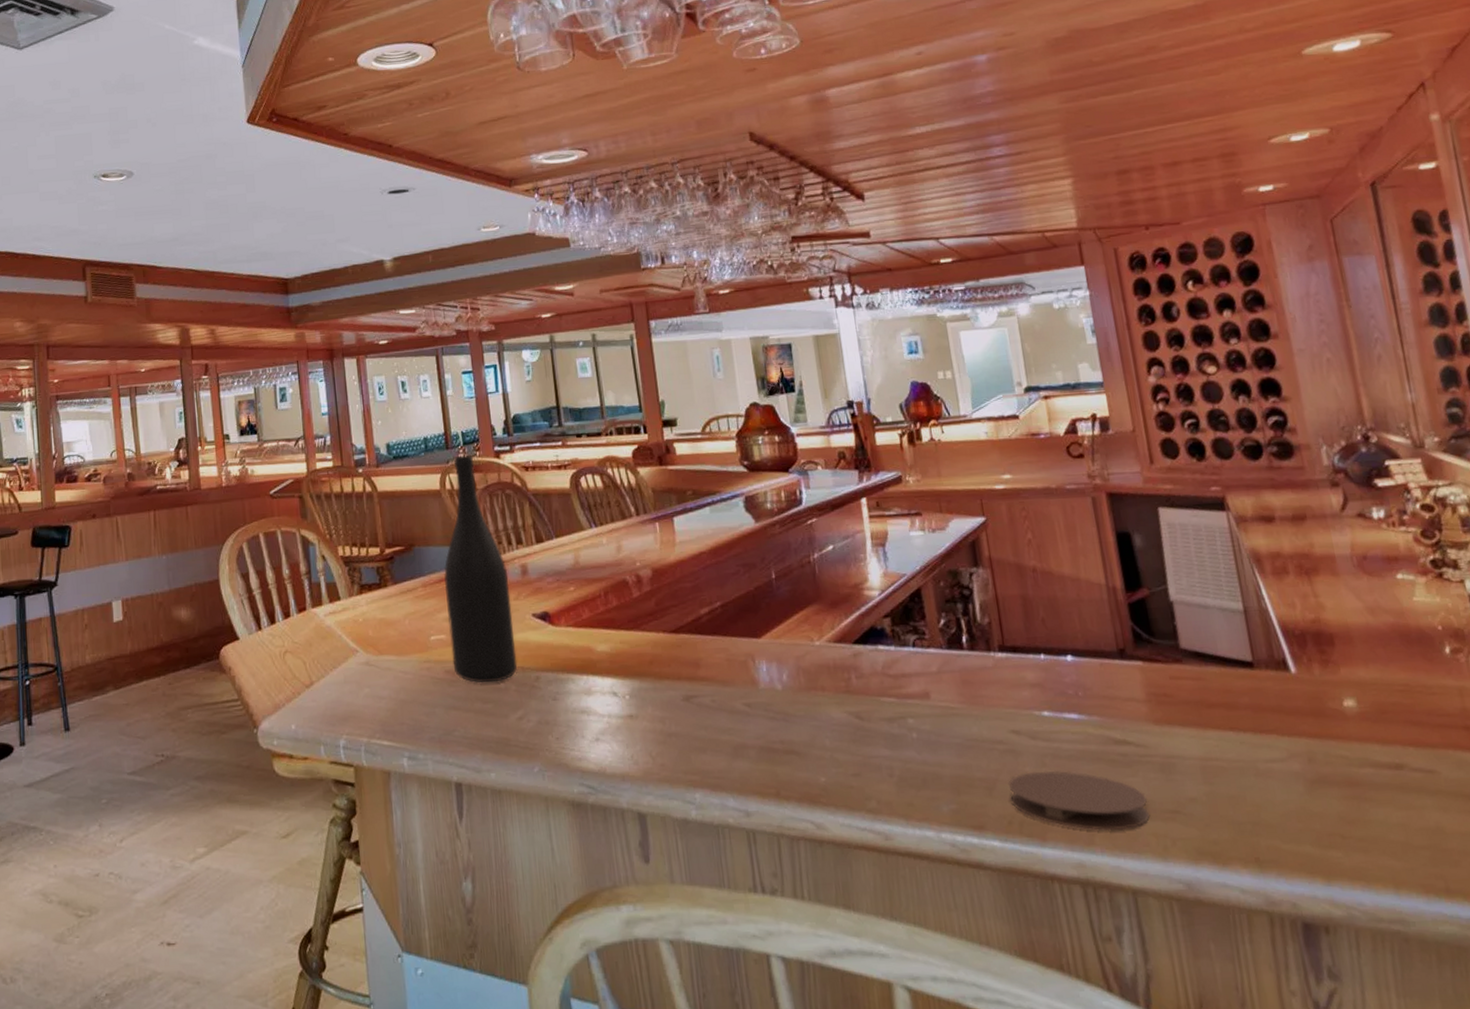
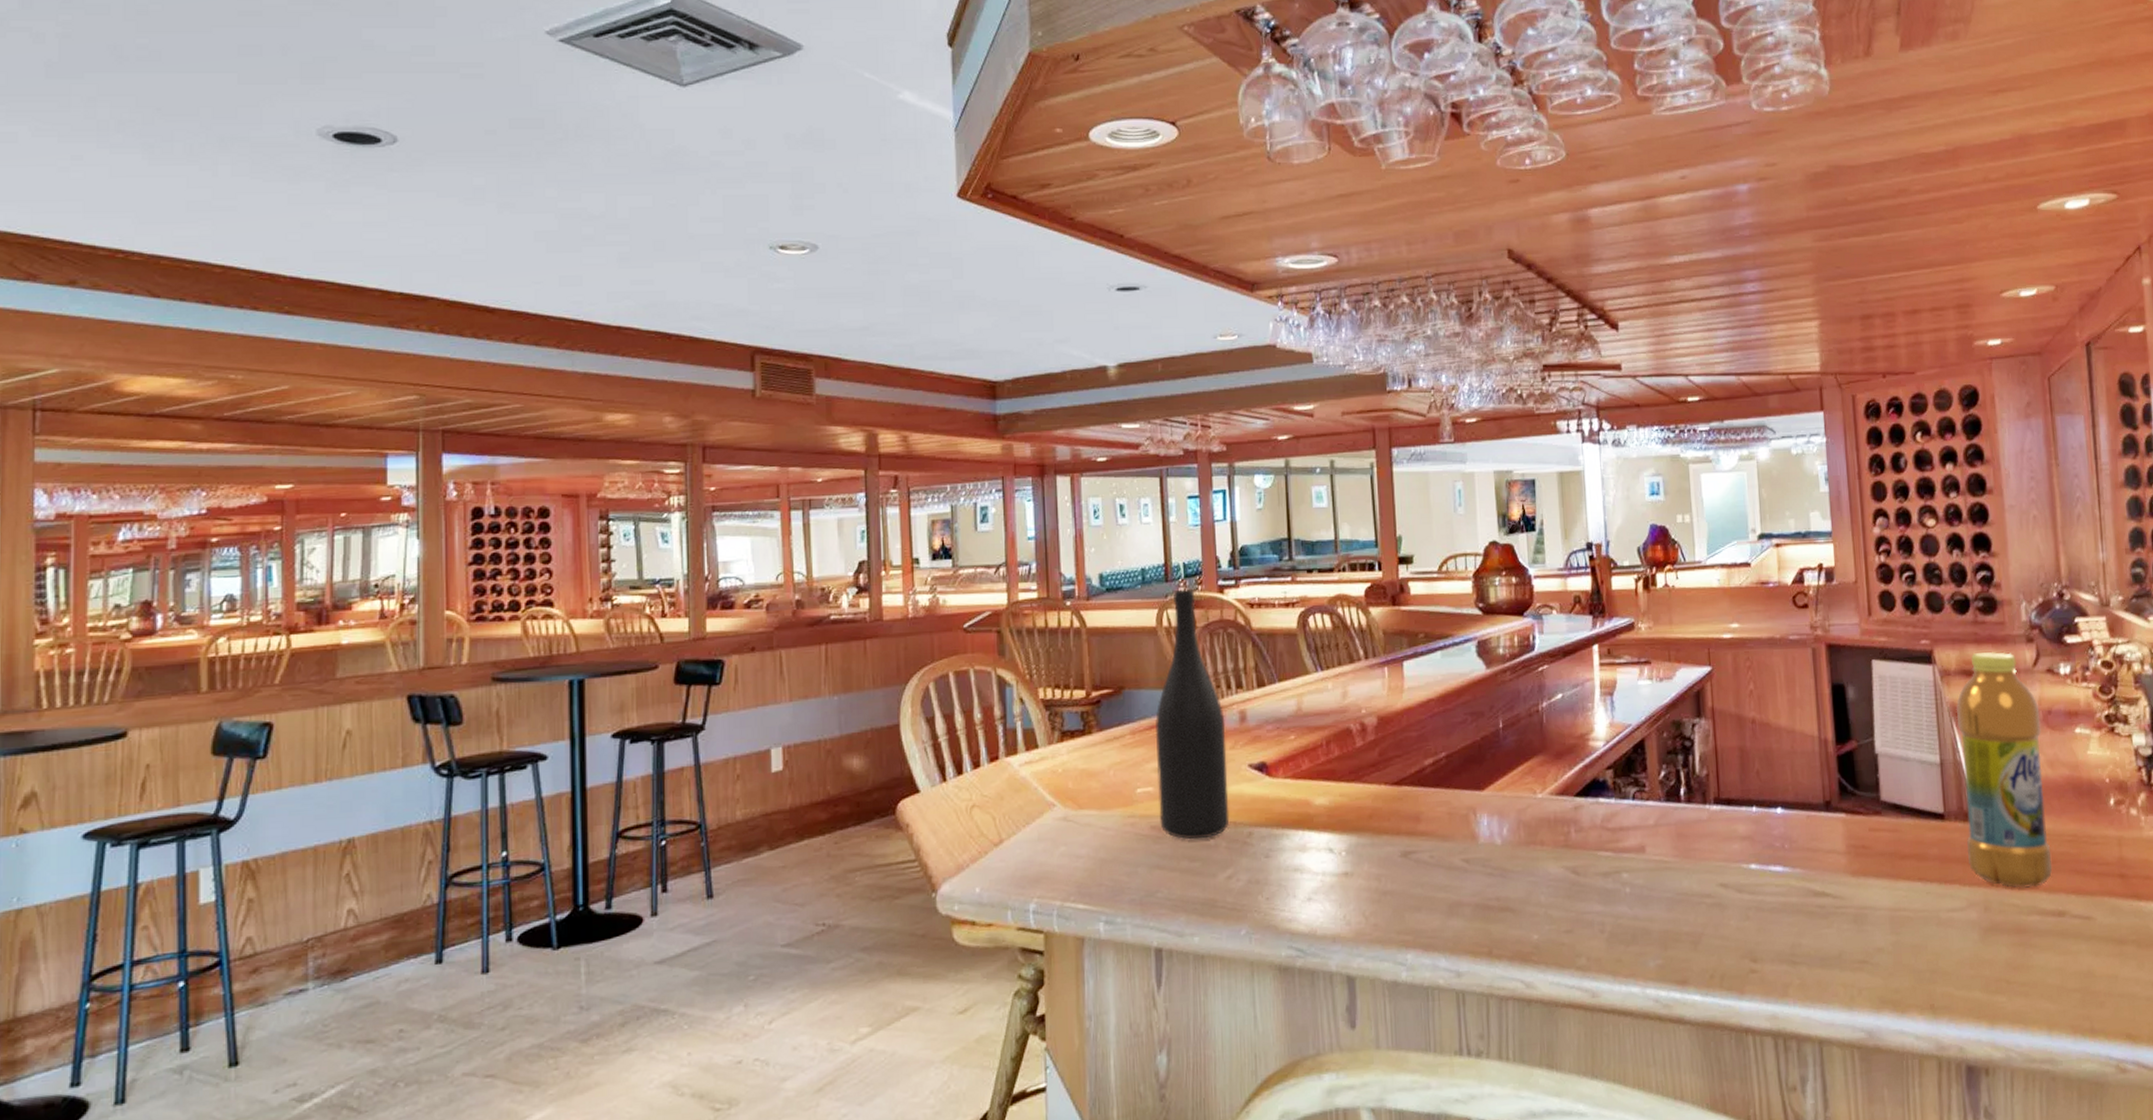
coaster: present [1008,770,1150,831] -> none [1713,923,1840,983]
bottle: none [1256,497,1383,740] -> present [1956,652,2052,888]

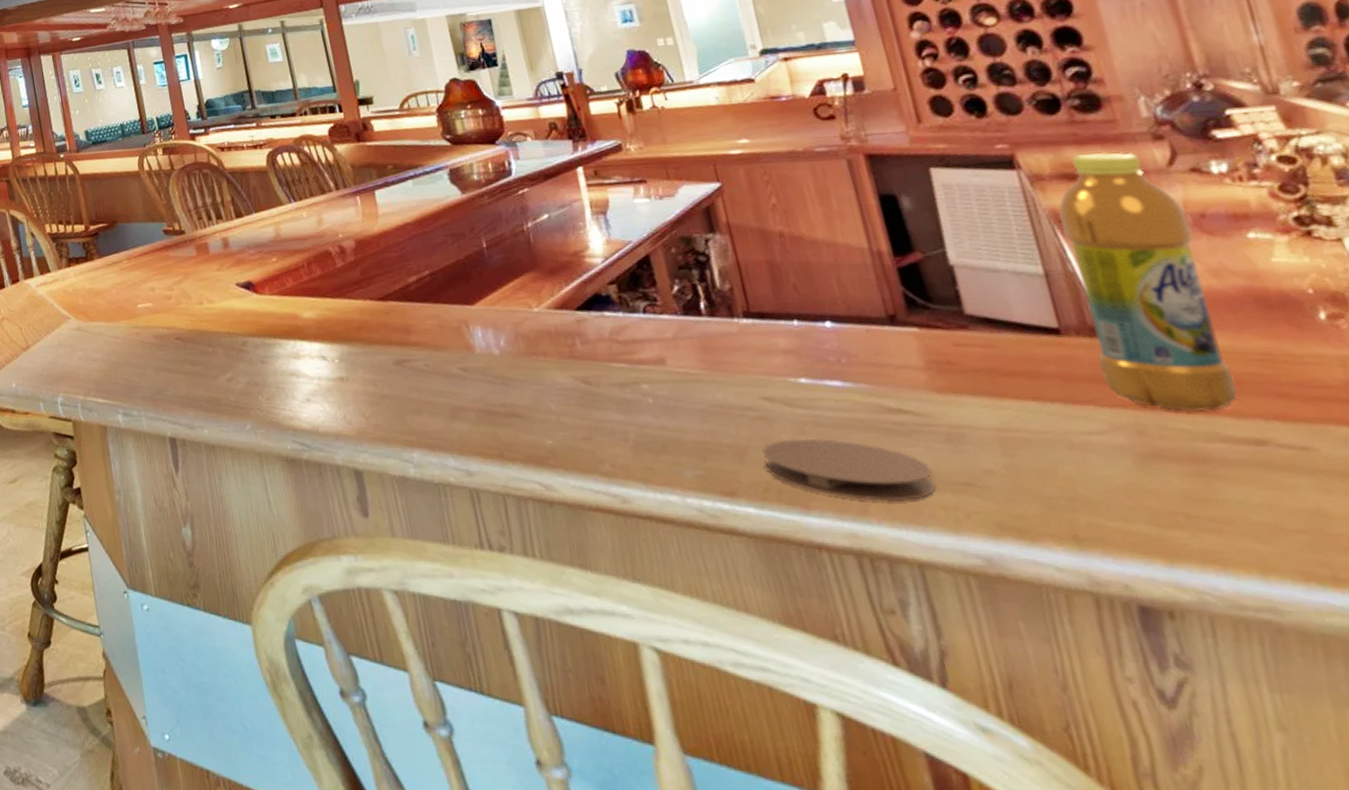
wine bottle: present [1155,589,1230,840] -> none [146,138,224,347]
coaster: none [1713,923,1840,983] -> present [761,438,936,502]

